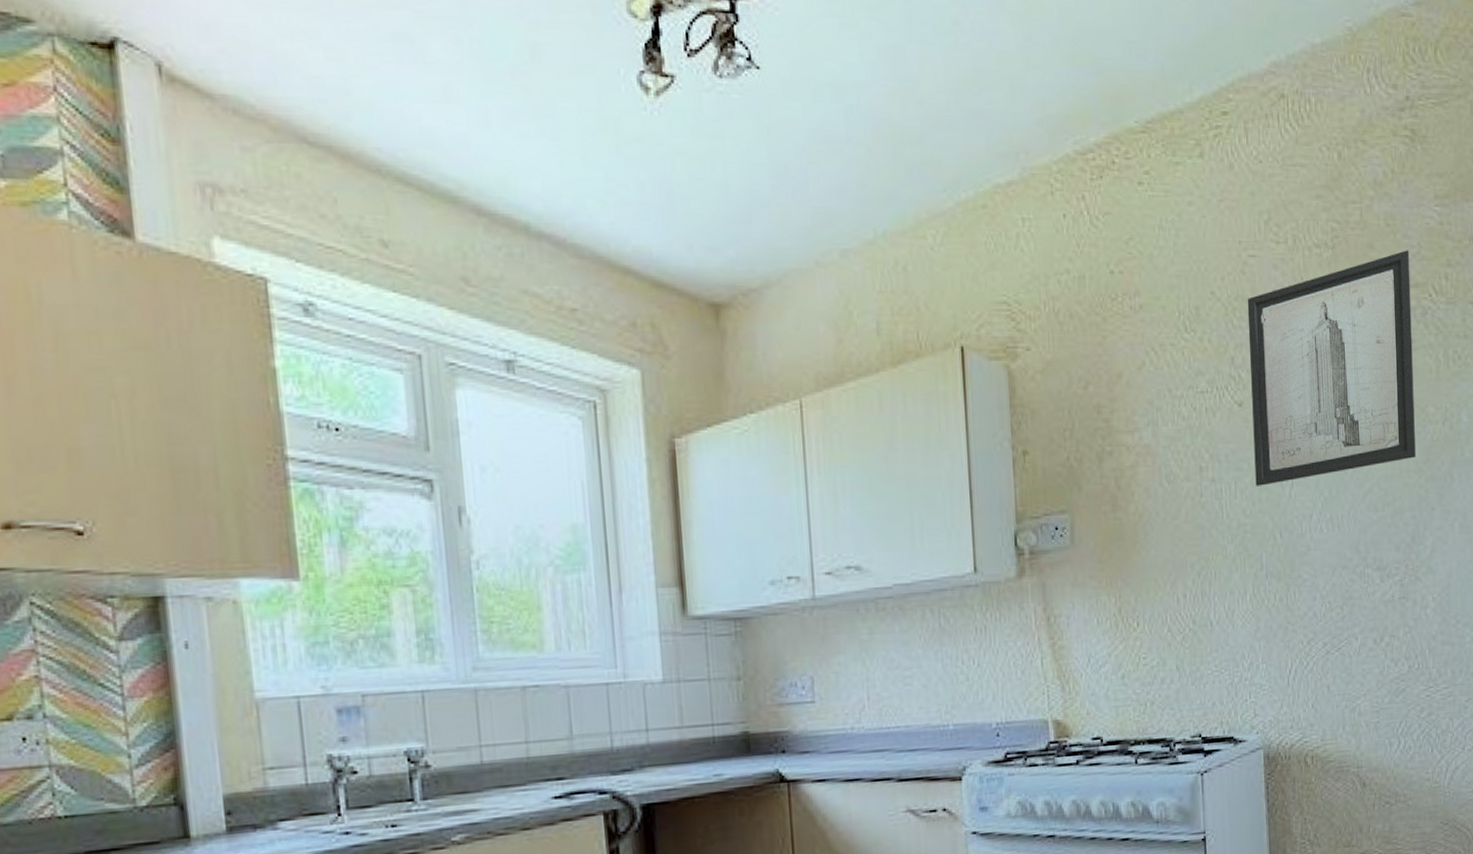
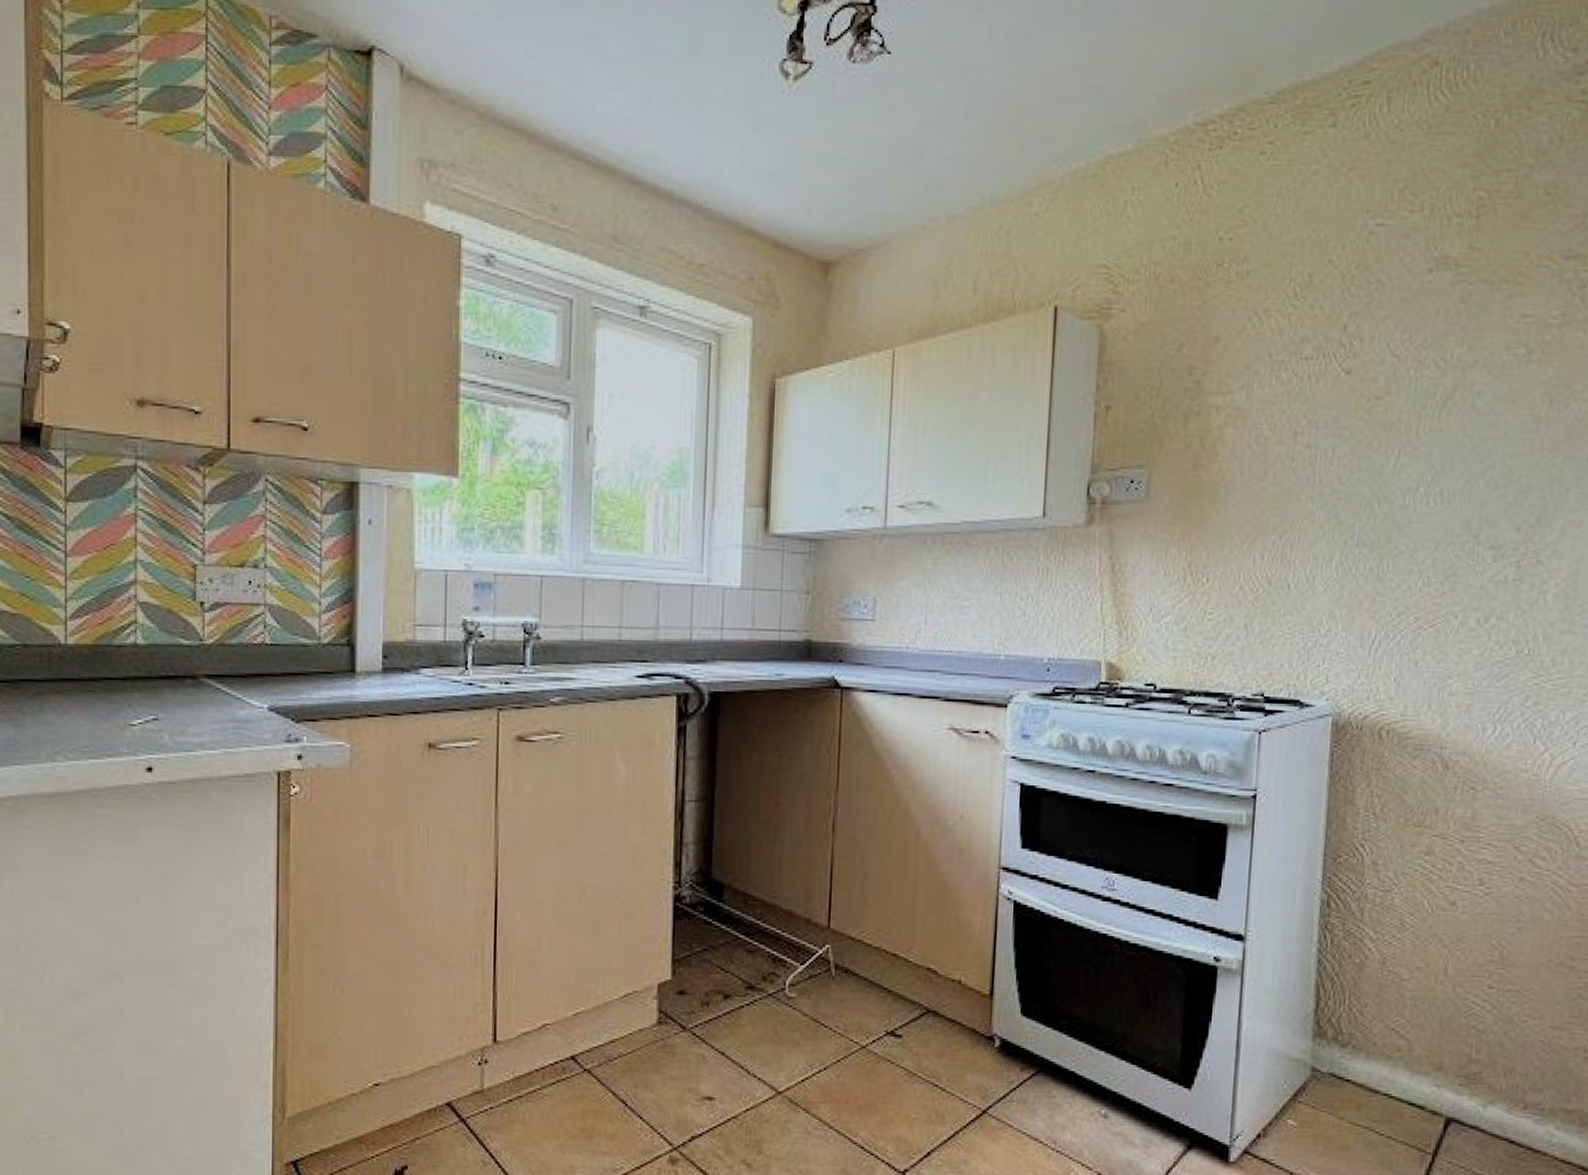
wall art: present [1247,250,1416,486] -> none [1356,220,1572,455]

